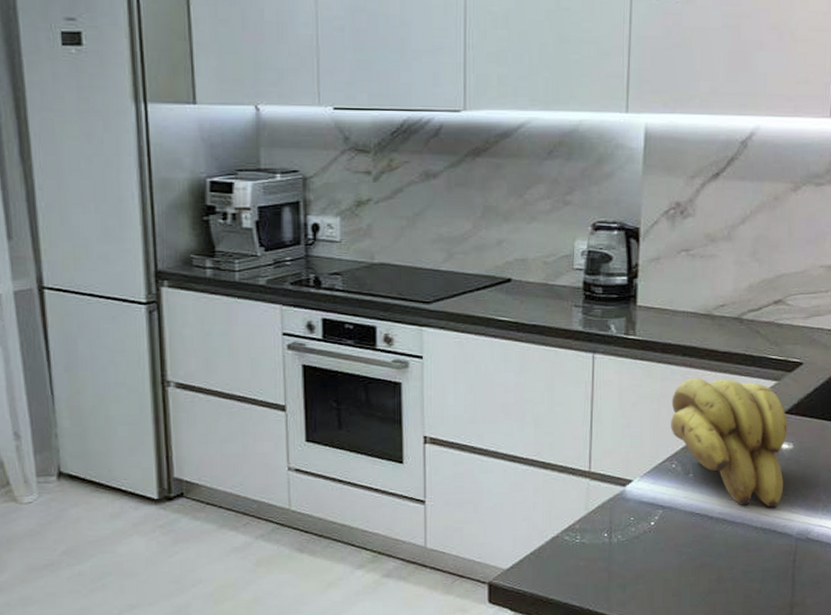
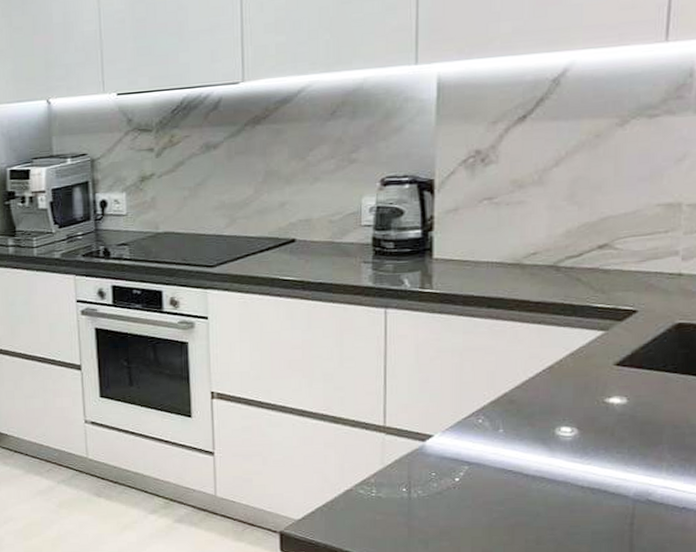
banana bunch: present [671,378,788,508] -> none [476,330,619,466]

